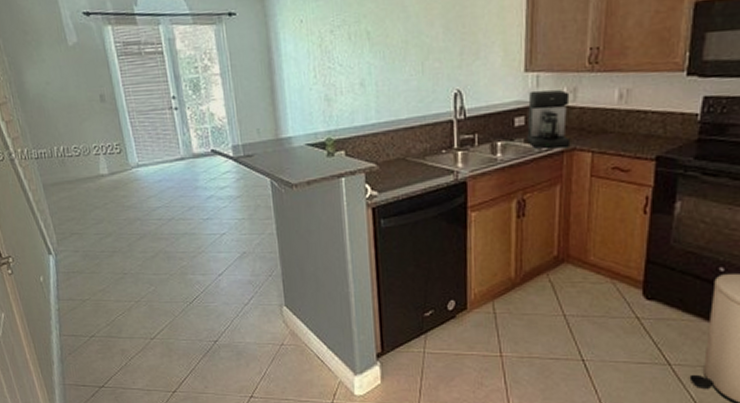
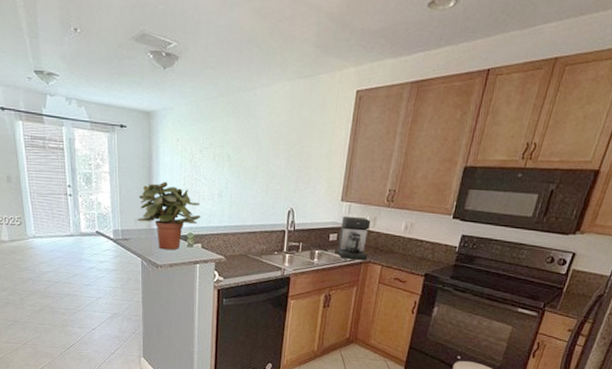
potted plant: none [259,76,341,164] -> present [137,181,202,250]

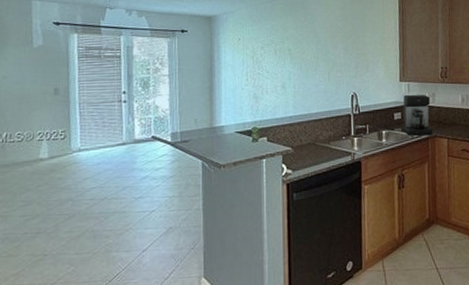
potted plant: present [137,181,202,250] -> none [197,78,266,148]

